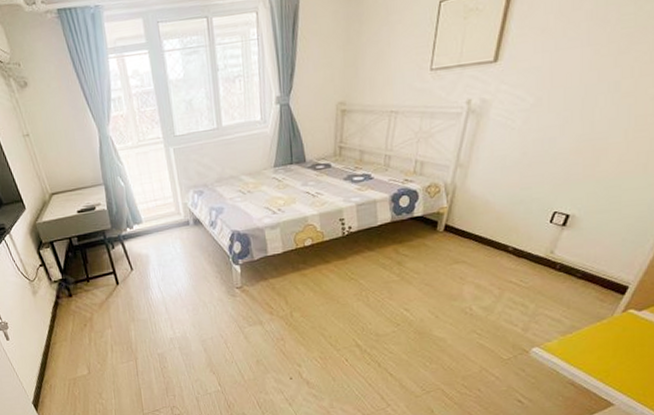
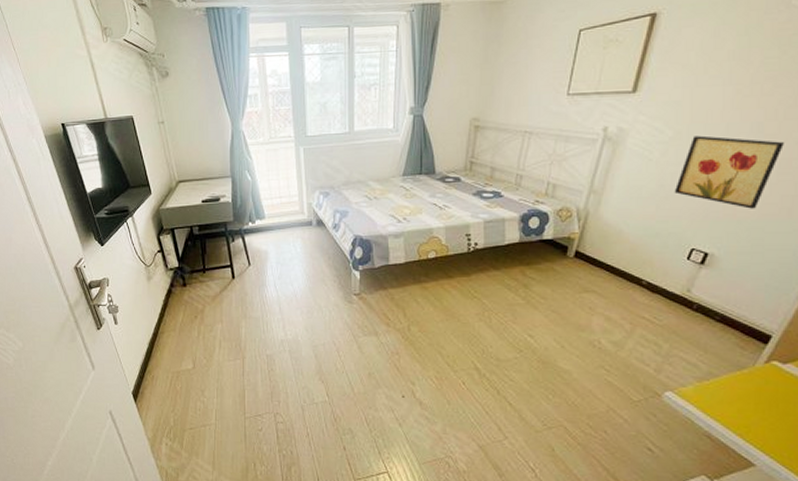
wall art: none [536,98,641,168] -> present [674,135,785,209]

